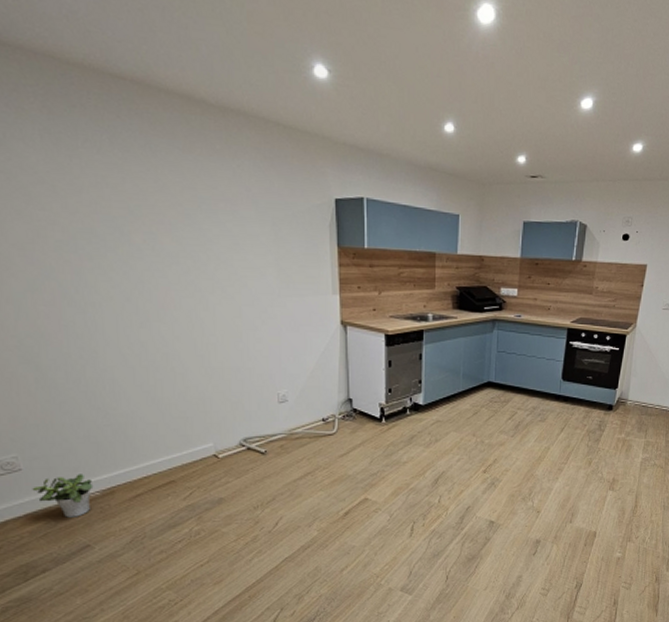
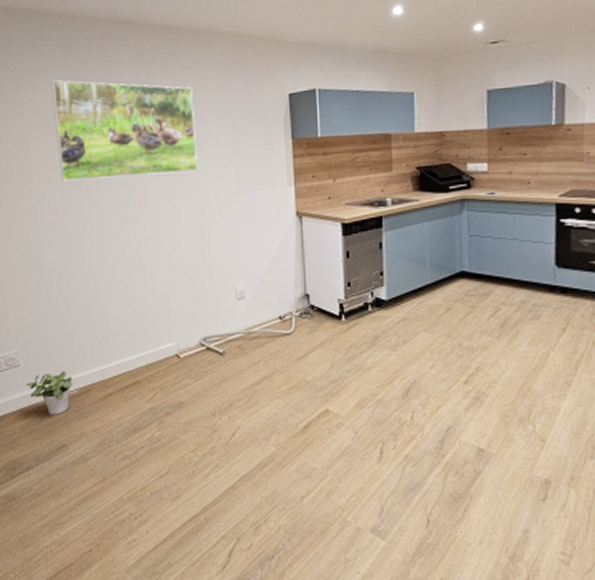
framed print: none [29,140,232,271] -> present [51,80,197,181]

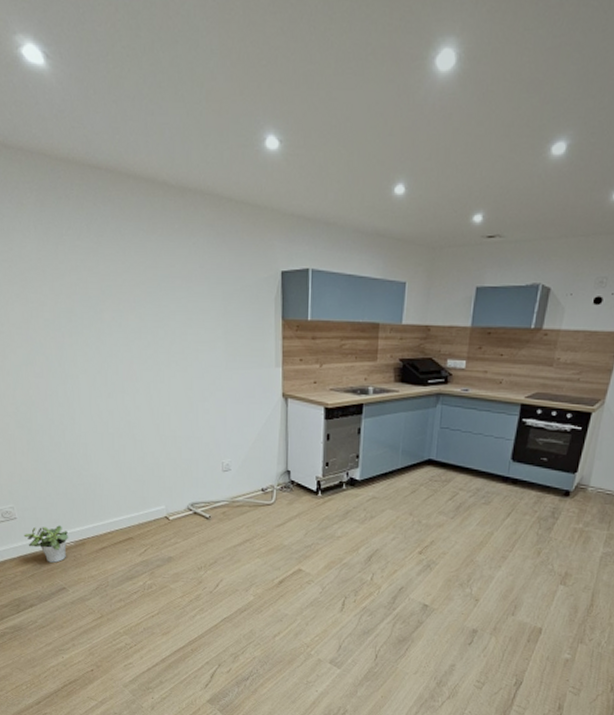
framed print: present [51,80,197,181] -> none [26,231,186,345]

